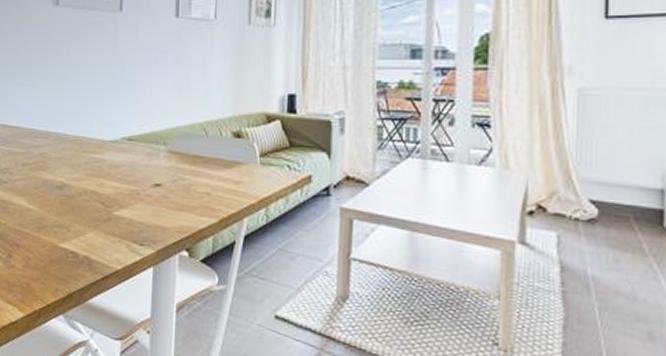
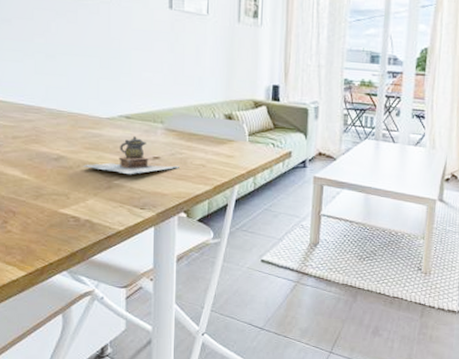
teapot: none [85,160,182,205] -> present [83,136,179,175]

